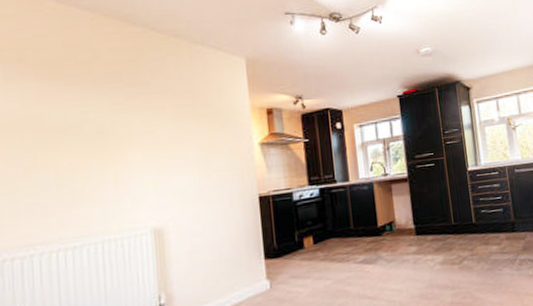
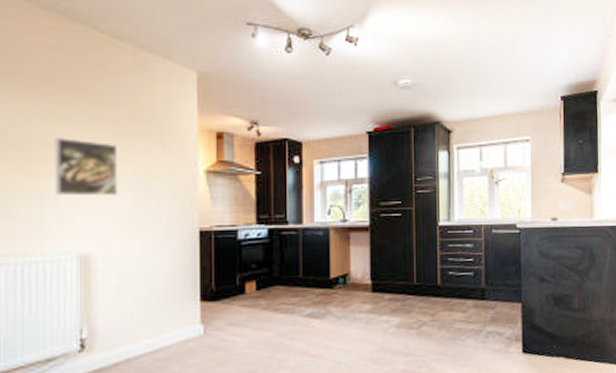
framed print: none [124,126,184,177] -> present [54,138,118,196]

